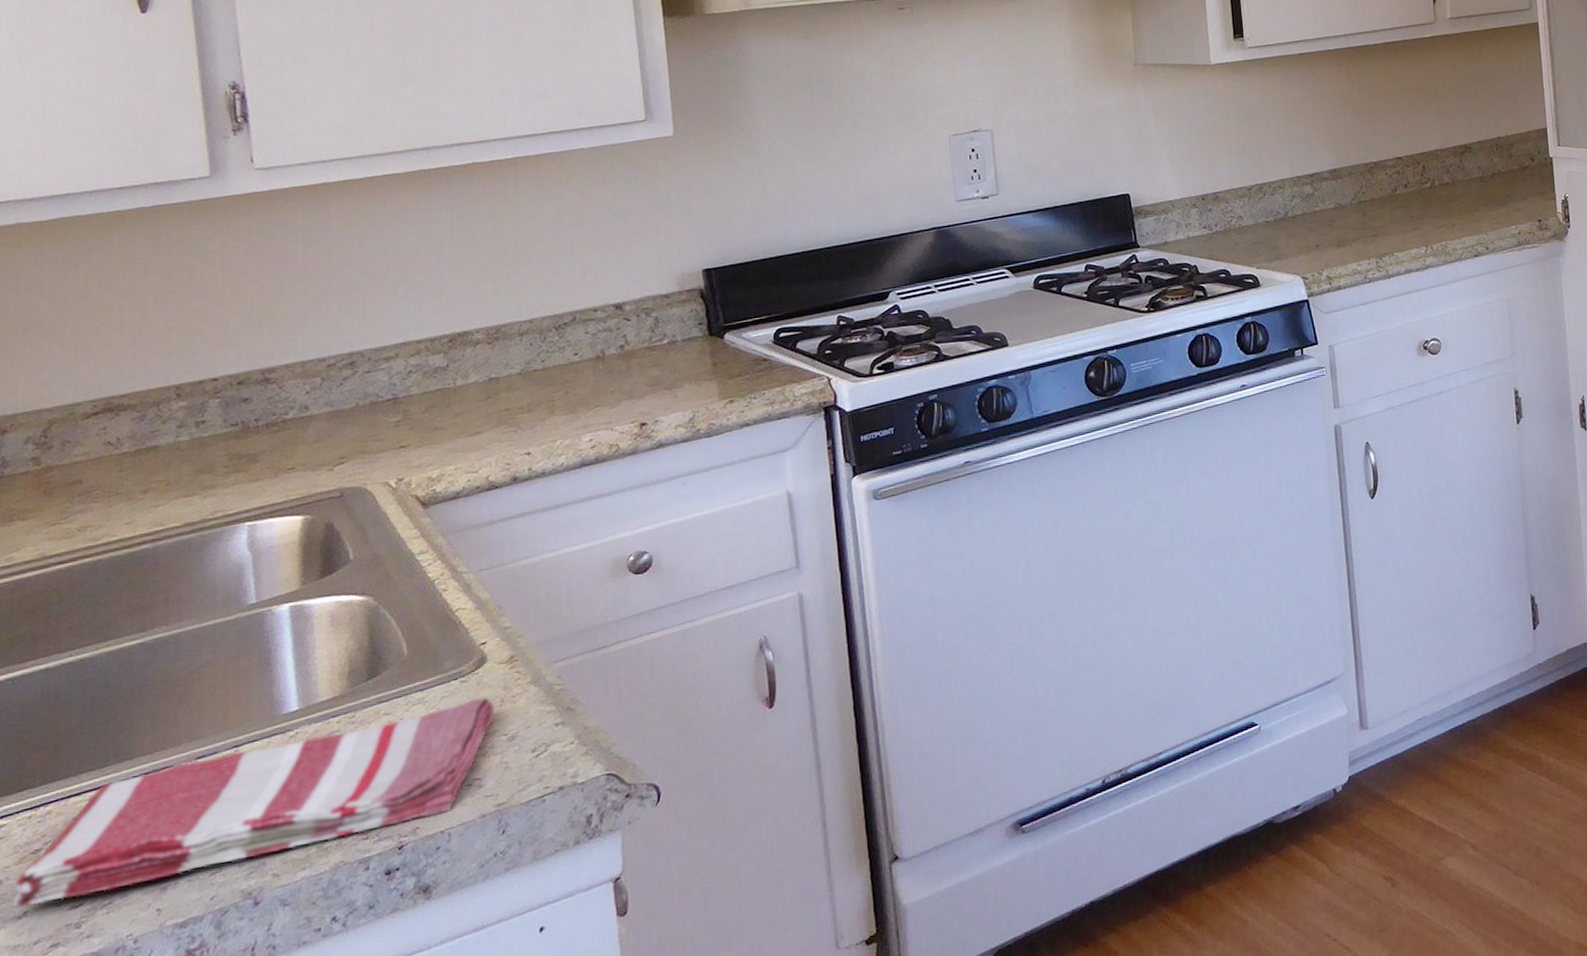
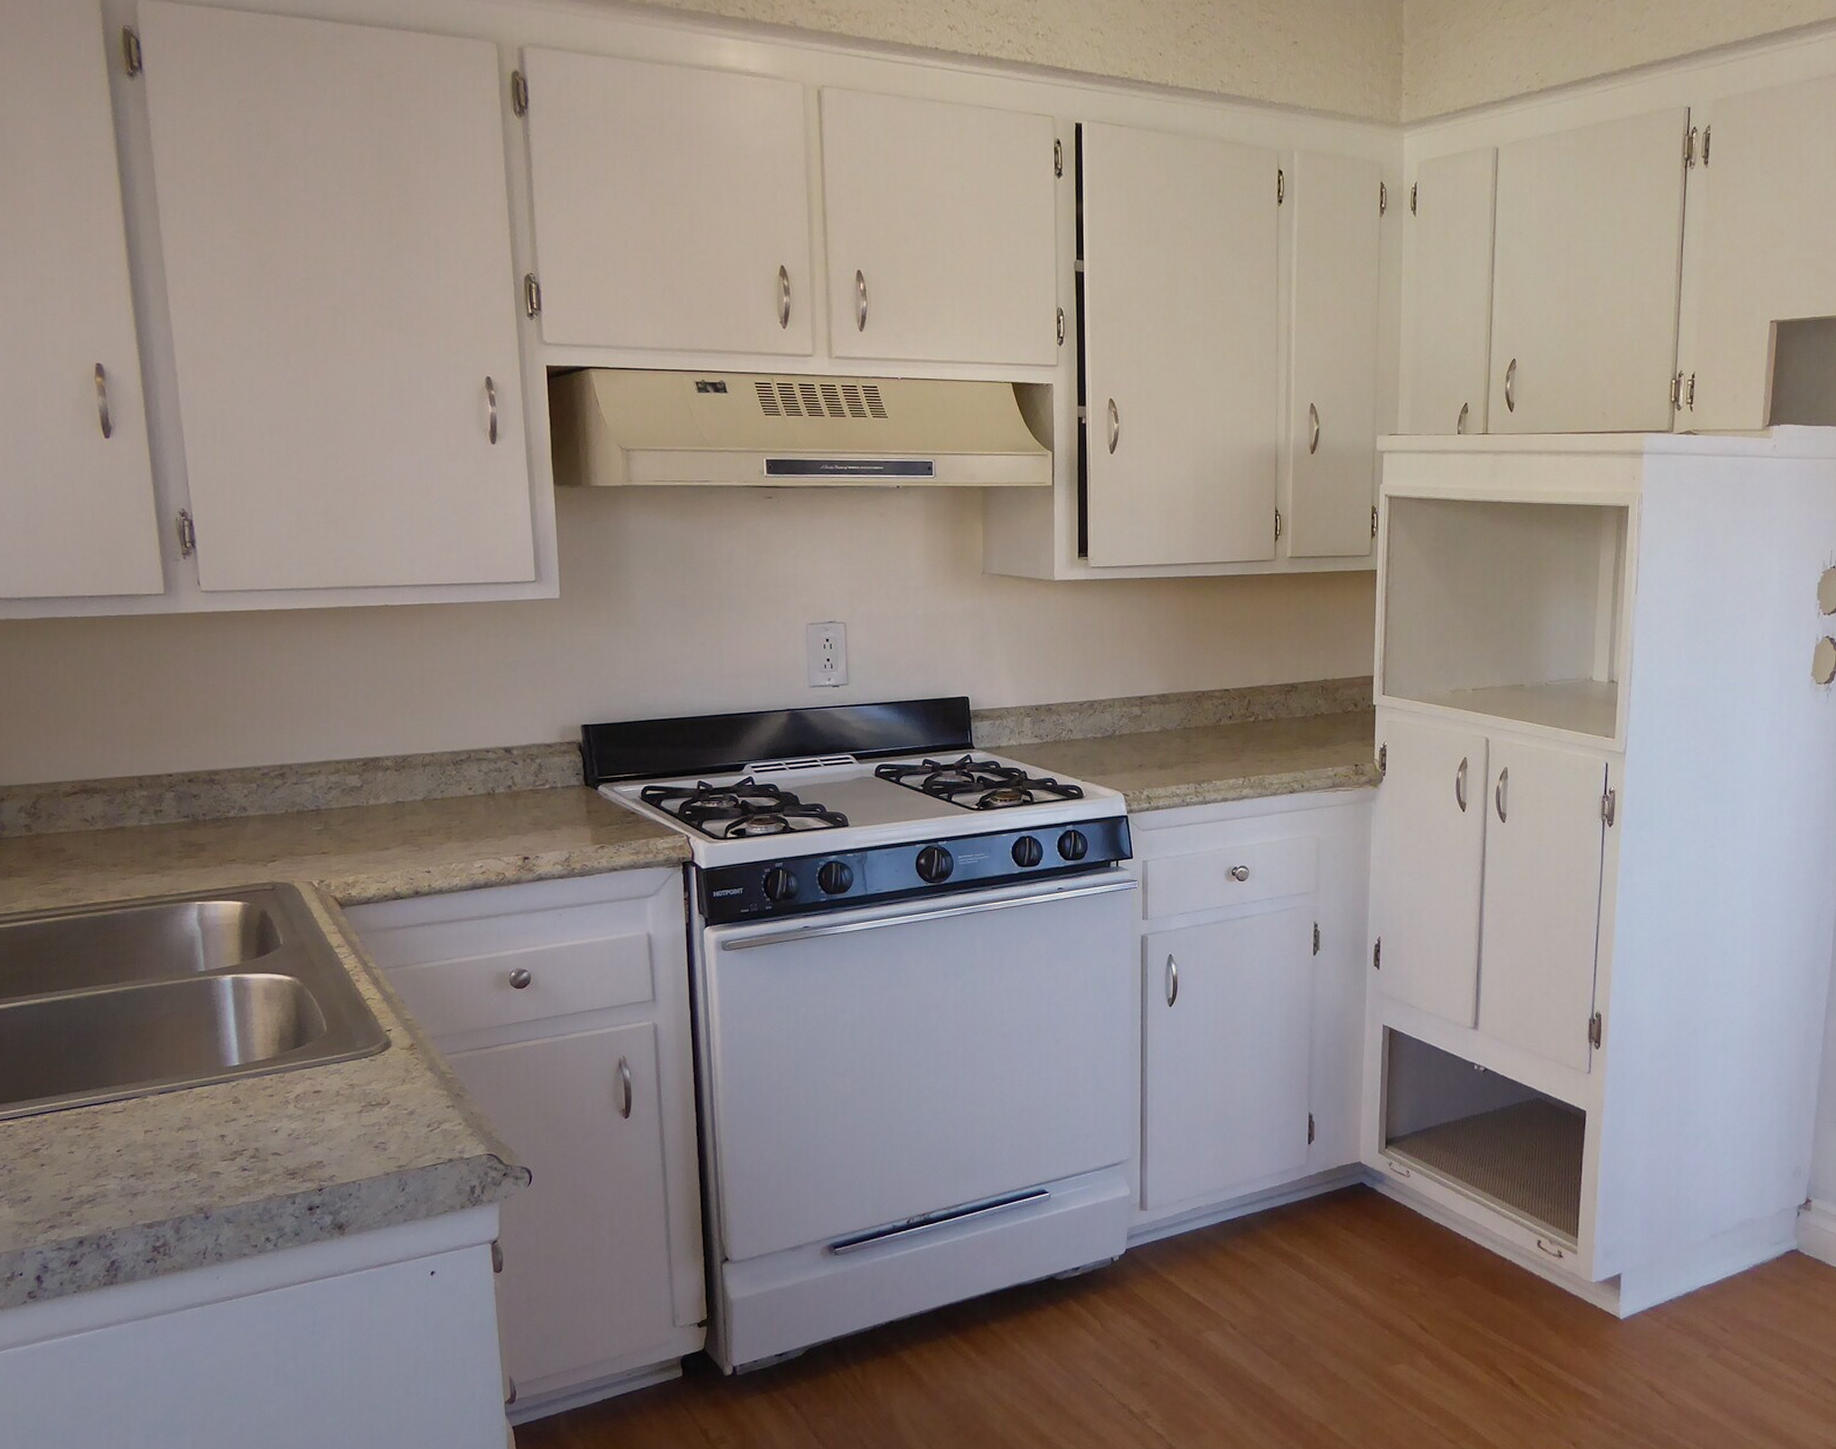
dish towel: present [13,696,495,908] -> none [20,1075,398,1193]

